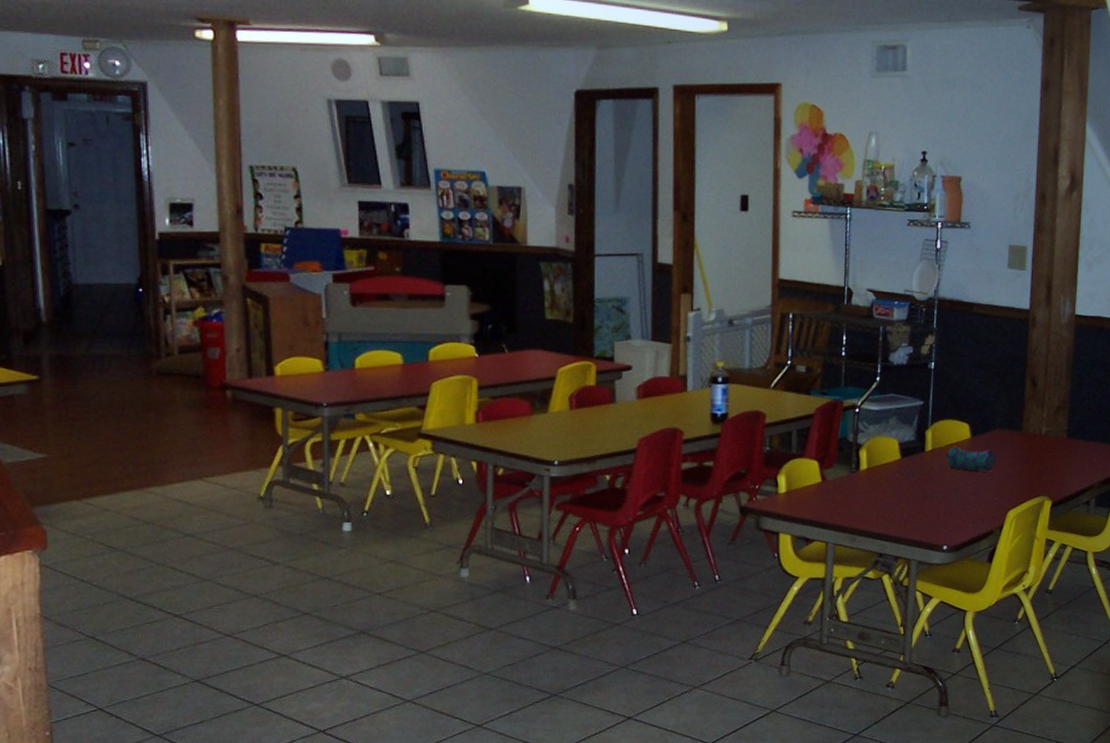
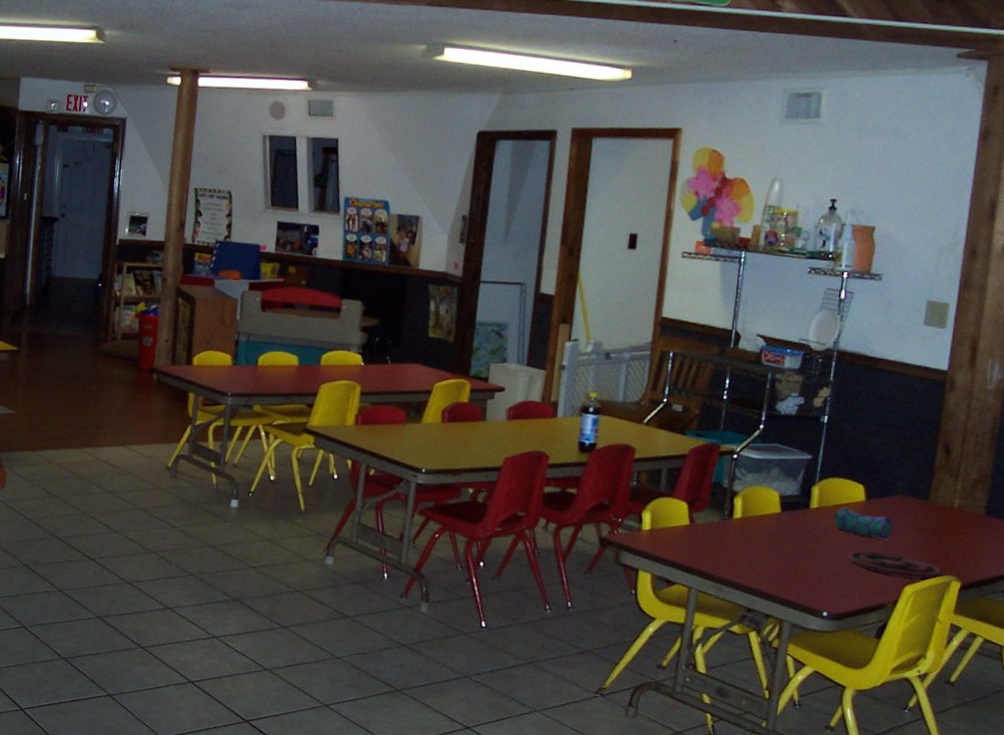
plate: none [960,483,1037,503] -> present [847,550,942,579]

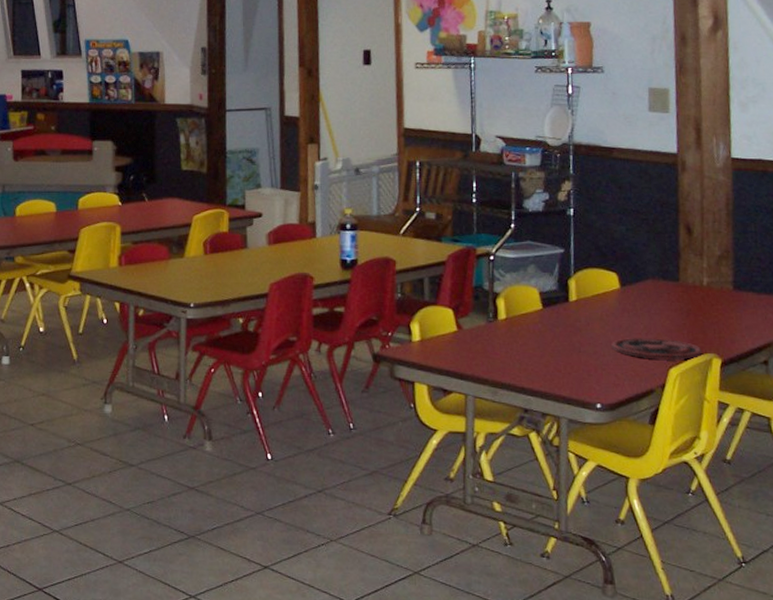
pencil case: present [831,507,894,540] -> none [591,296,650,325]

